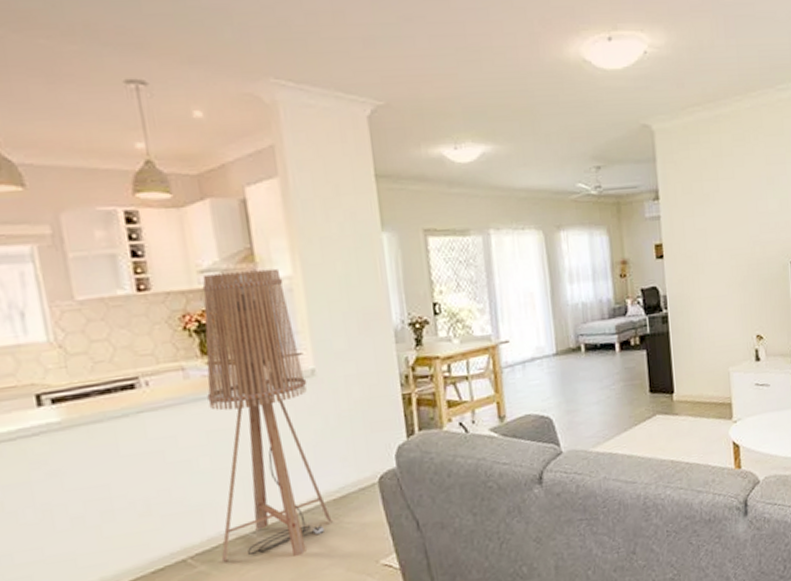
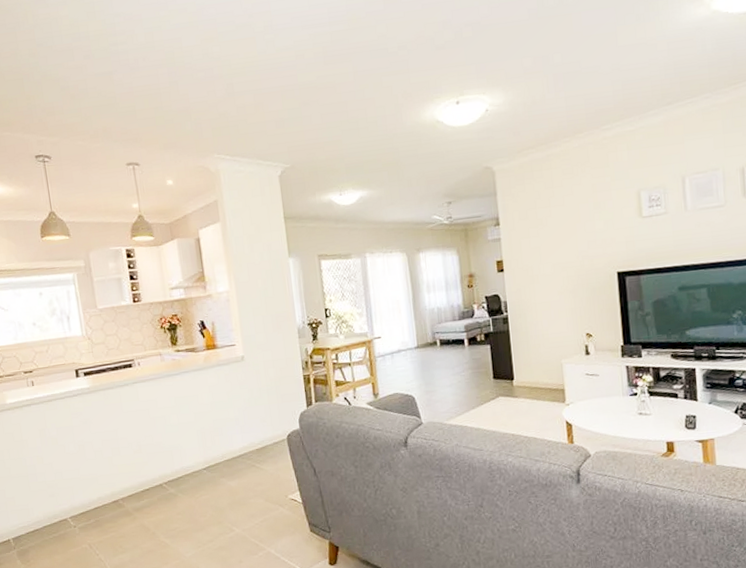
floor lamp: present [202,268,333,562] -> none [172,285,256,488]

